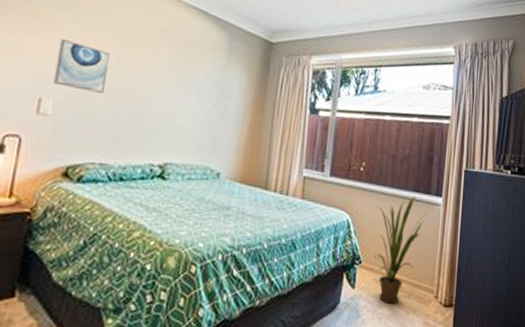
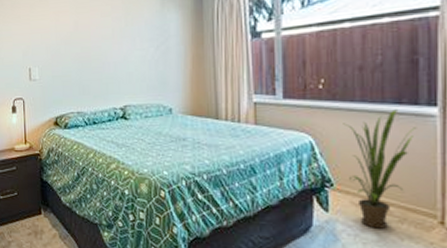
wall art: present [53,38,110,93] -> none [34,18,70,57]

